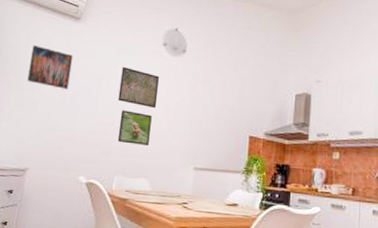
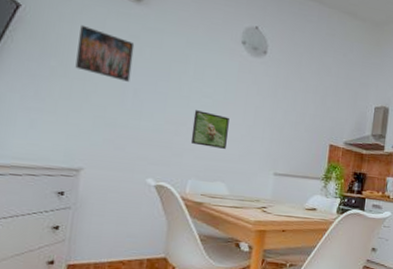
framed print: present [118,66,159,109] -> none [190,62,237,111]

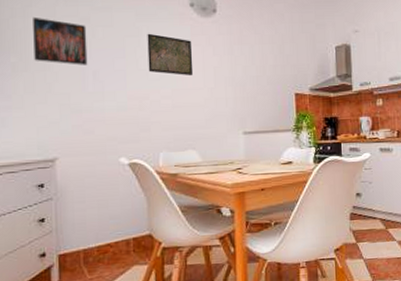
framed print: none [190,62,237,111] -> present [147,33,194,76]
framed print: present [190,110,230,149] -> none [154,81,191,117]

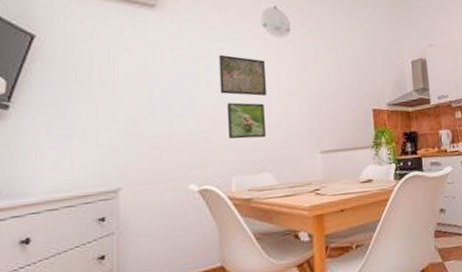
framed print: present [33,17,88,65] -> none [98,42,156,90]
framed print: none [154,81,191,117] -> present [226,102,266,139]

